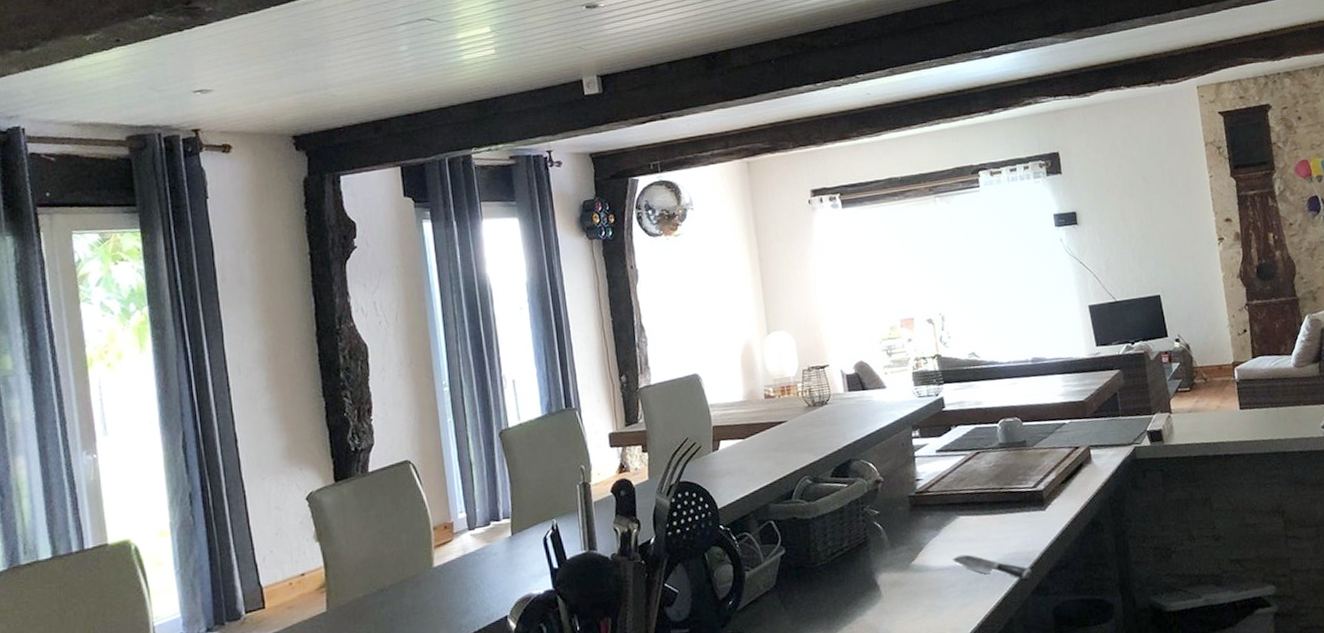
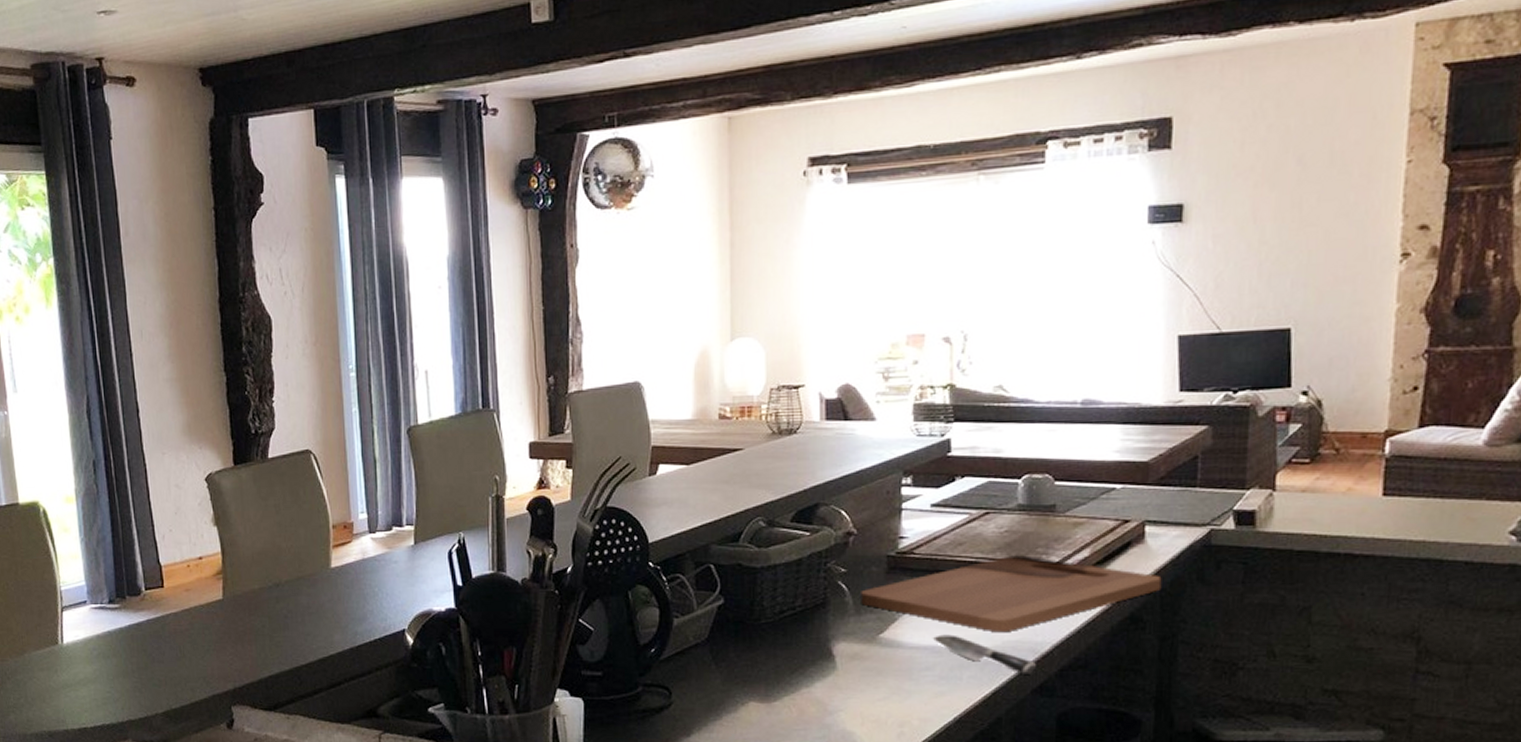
cutting board: none [892,483,1109,548] -> present [861,555,1162,633]

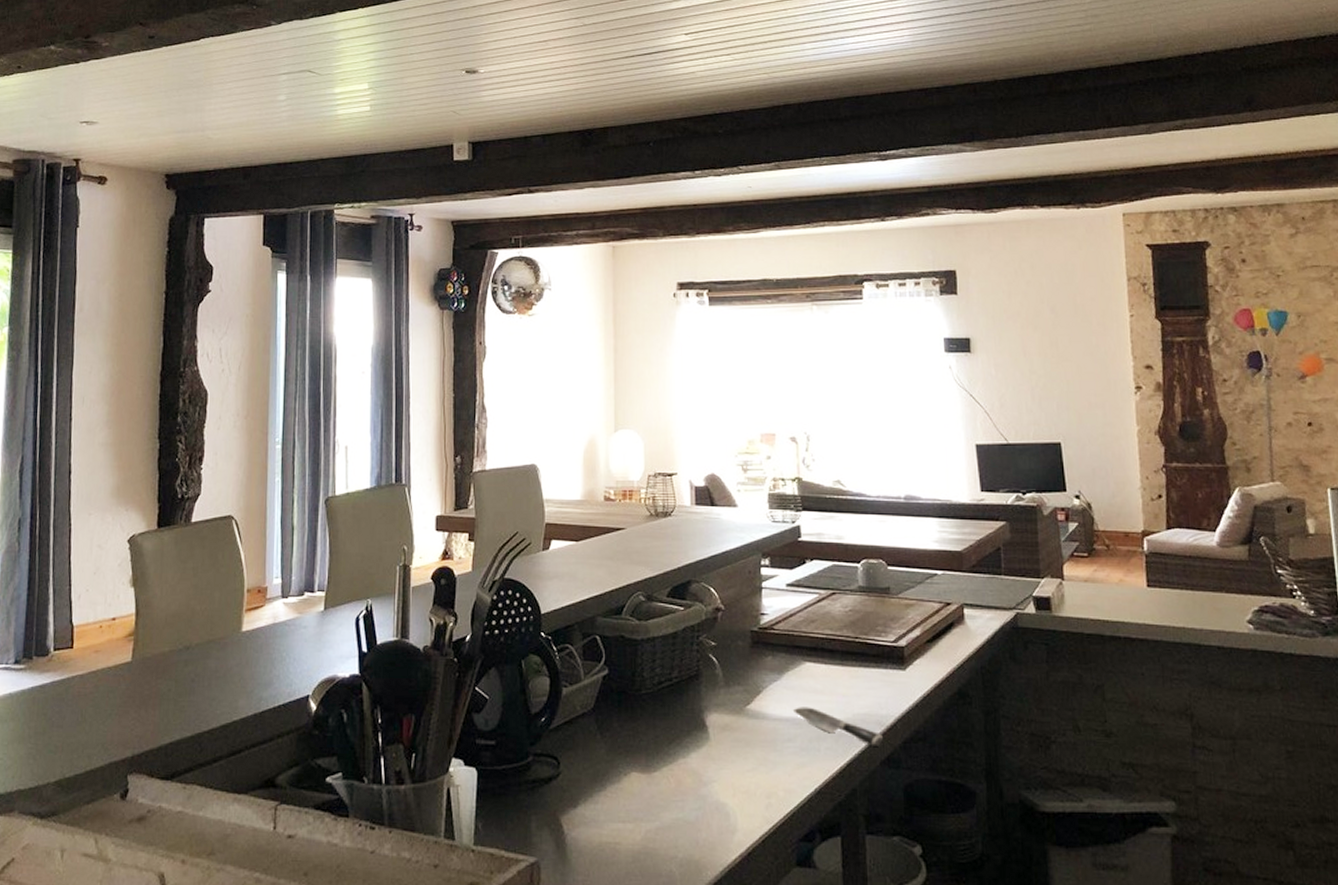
cutting board: present [861,555,1162,633] -> none [729,633,982,706]

